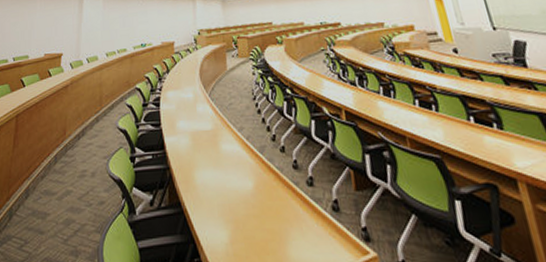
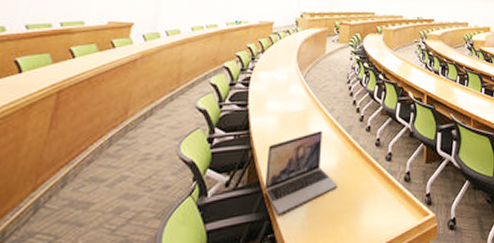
laptop: none [184,151,258,237] -> present [264,131,338,214]

